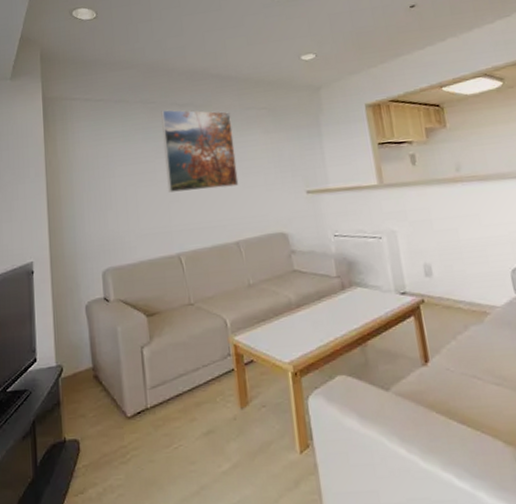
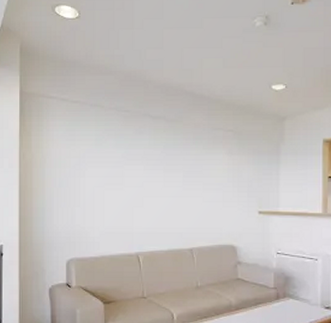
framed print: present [161,109,239,193] -> none [134,120,199,199]

